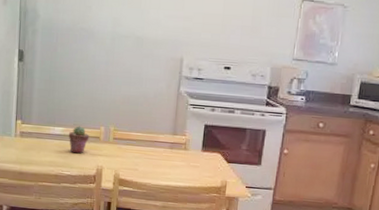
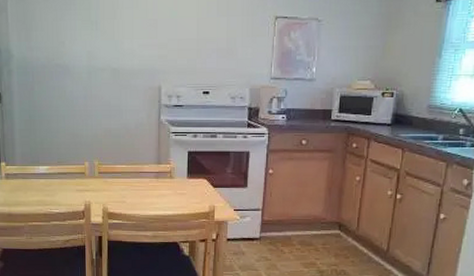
potted succulent: present [68,126,89,154] -> none [53,163,75,191]

